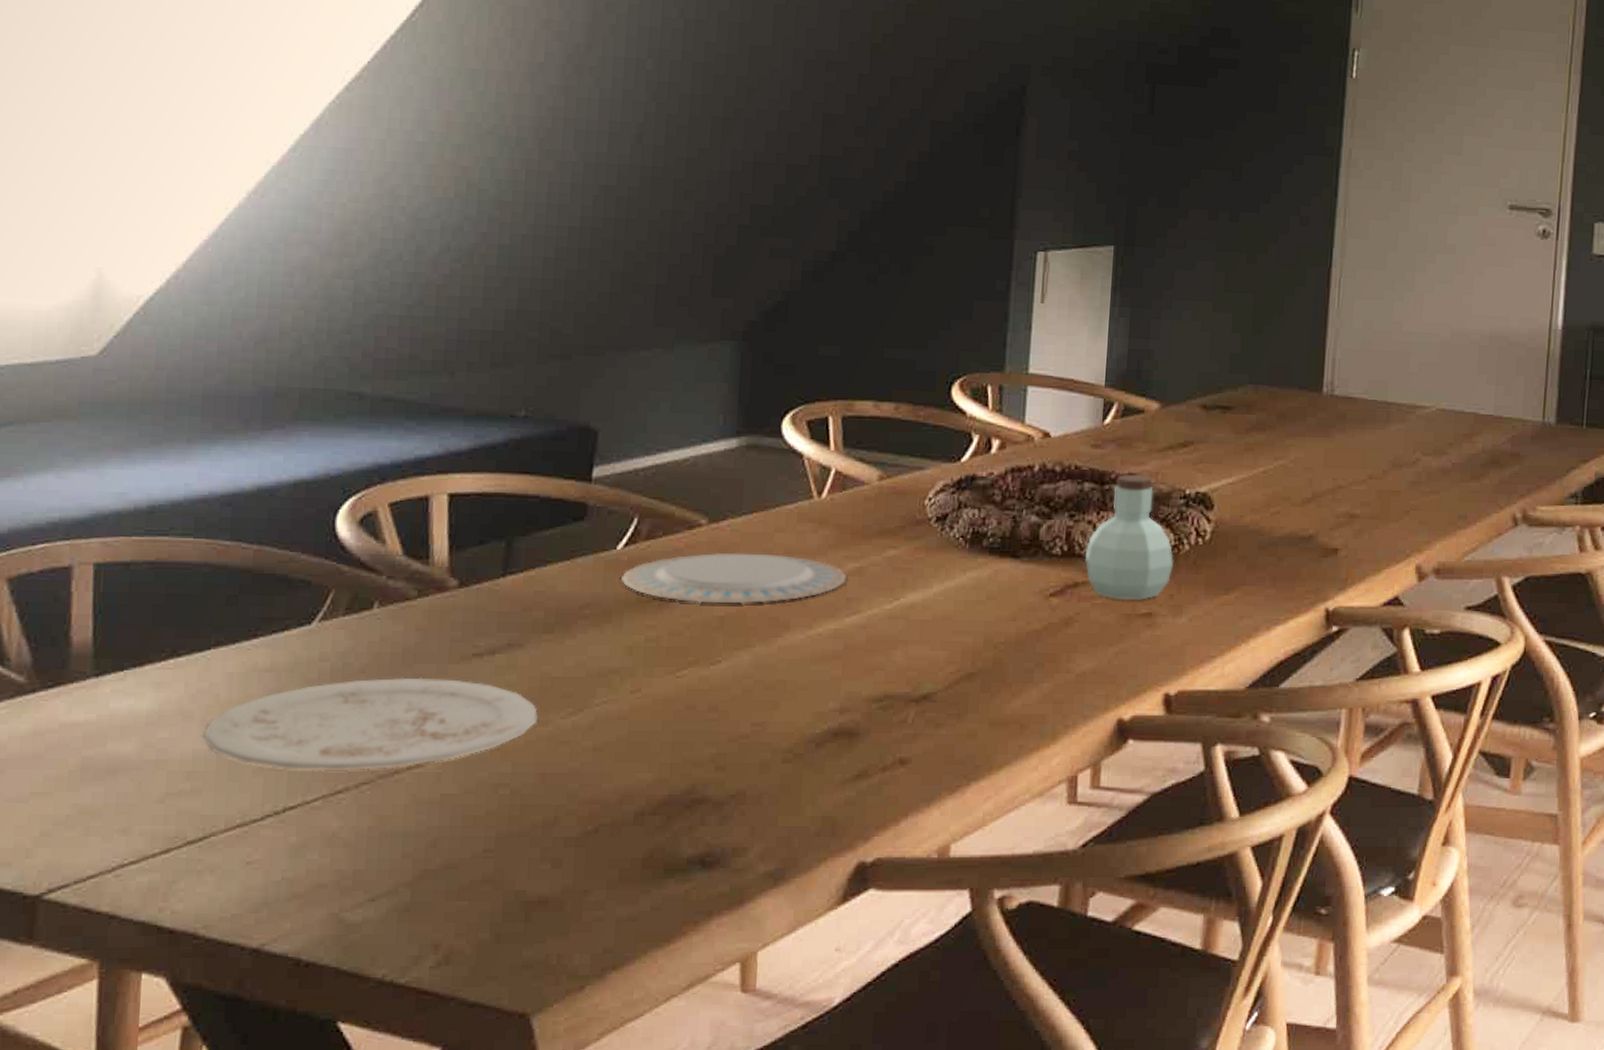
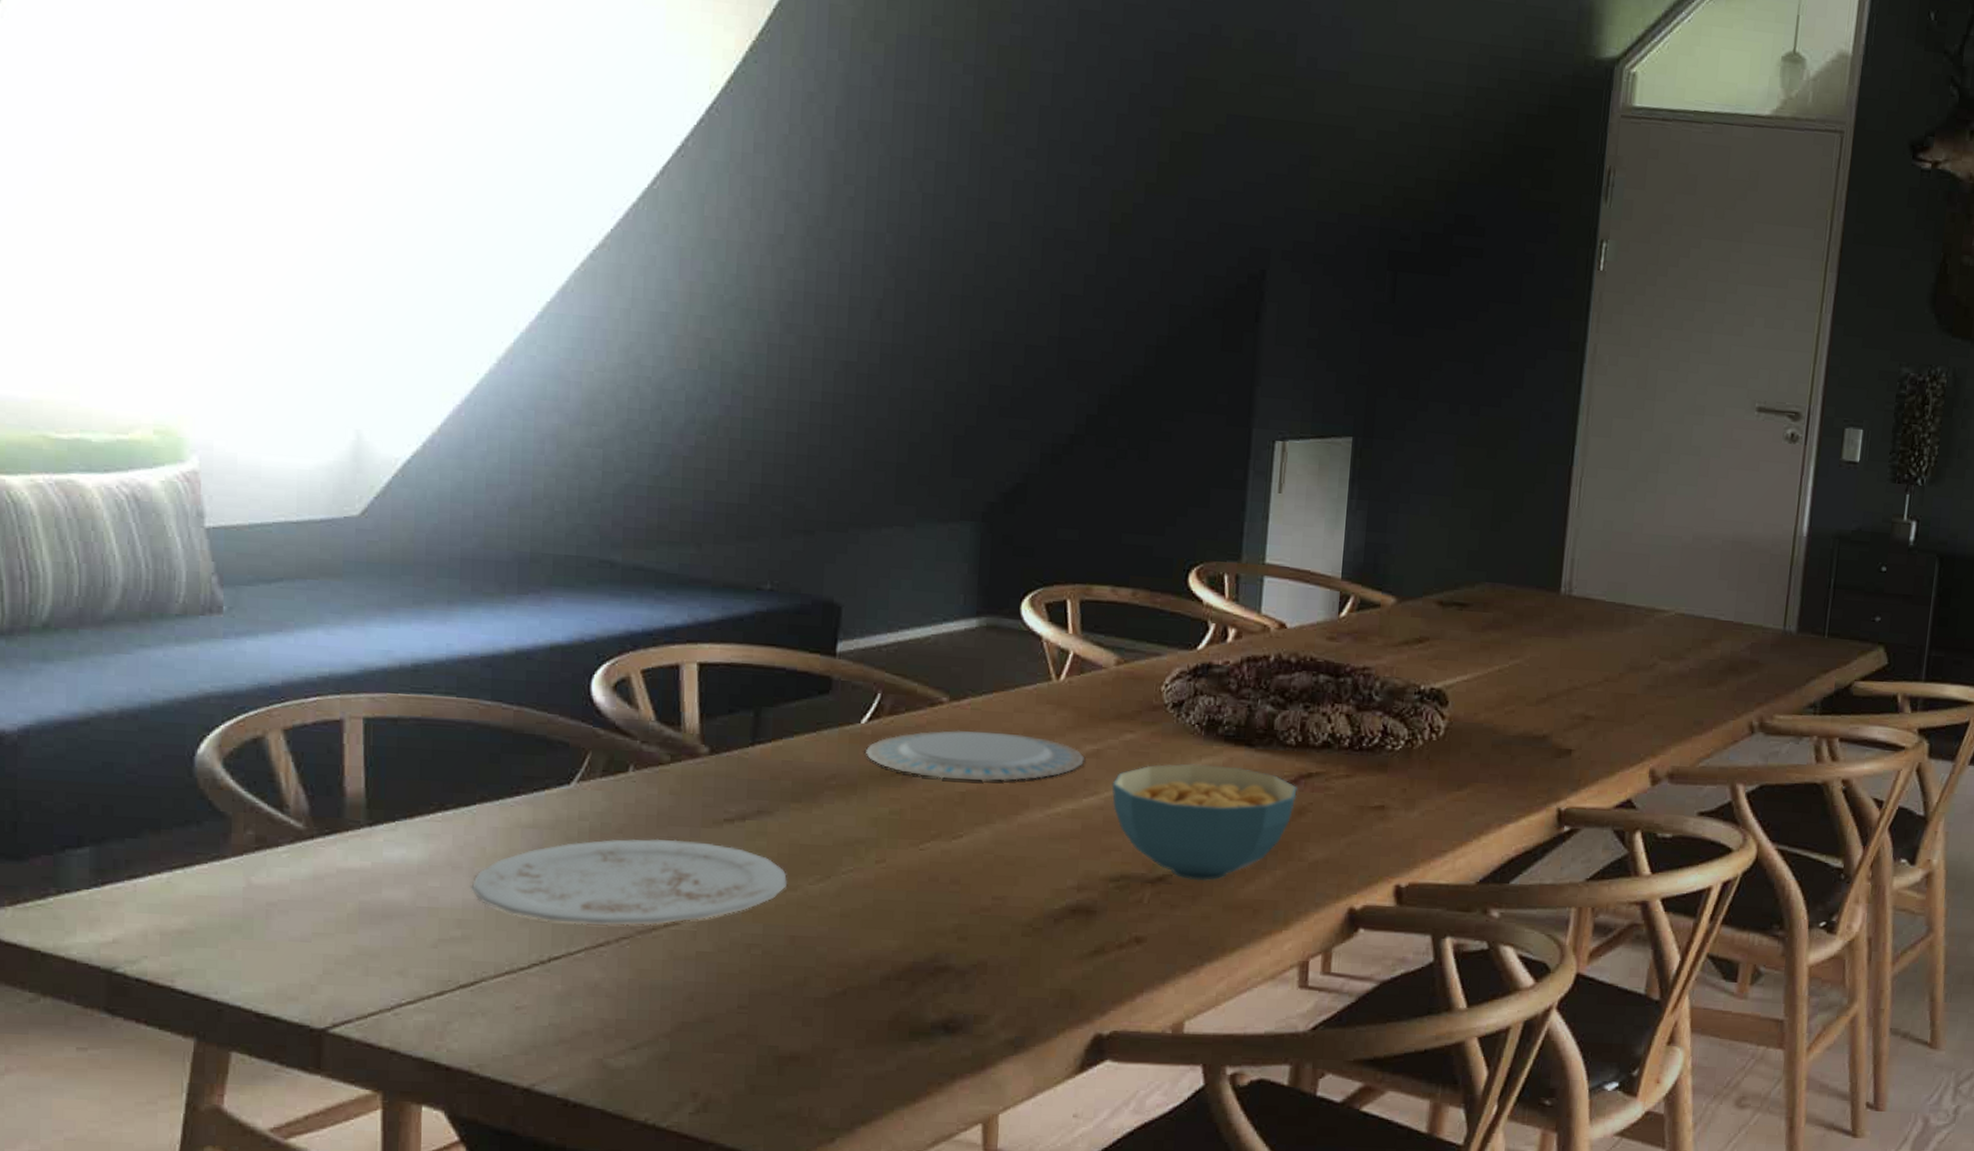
cereal bowl: none [874,578,1064,698] -> present [1111,763,1297,881]
jar: present [1085,475,1174,600] -> none [1319,668,1407,793]

